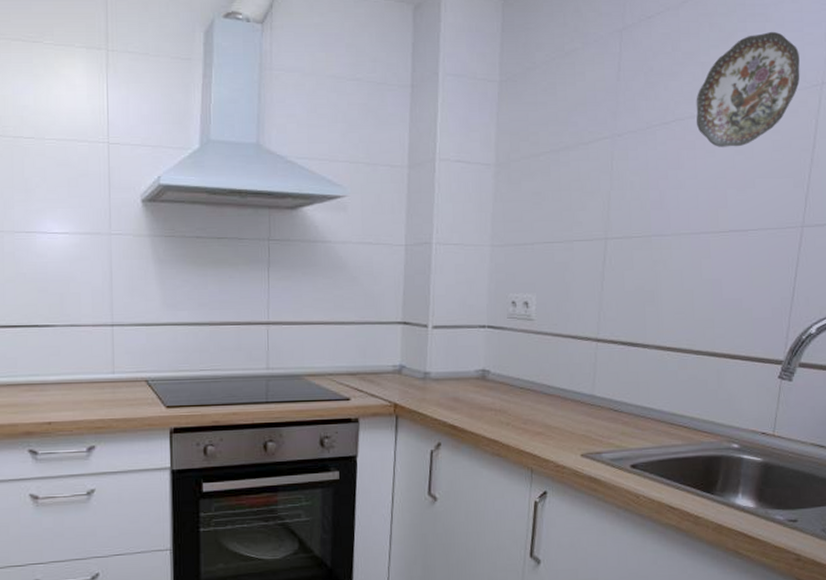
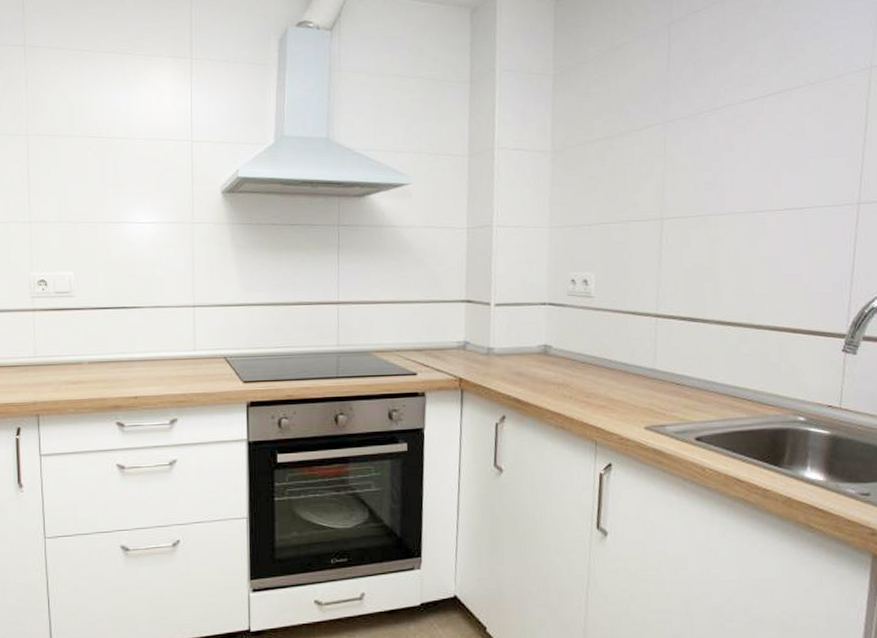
decorative plate: present [696,31,800,147] -> none [745,20,848,130]

